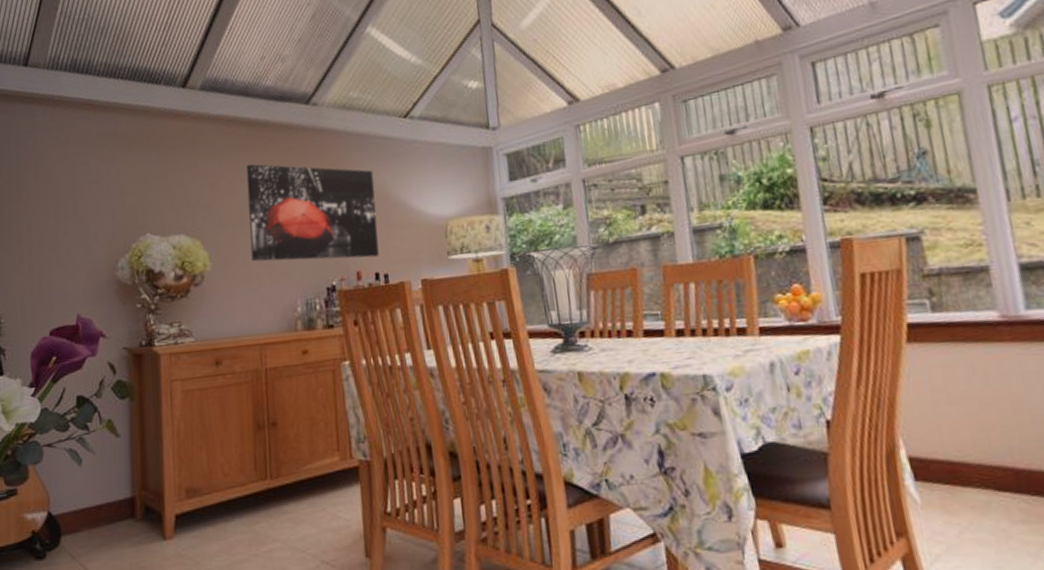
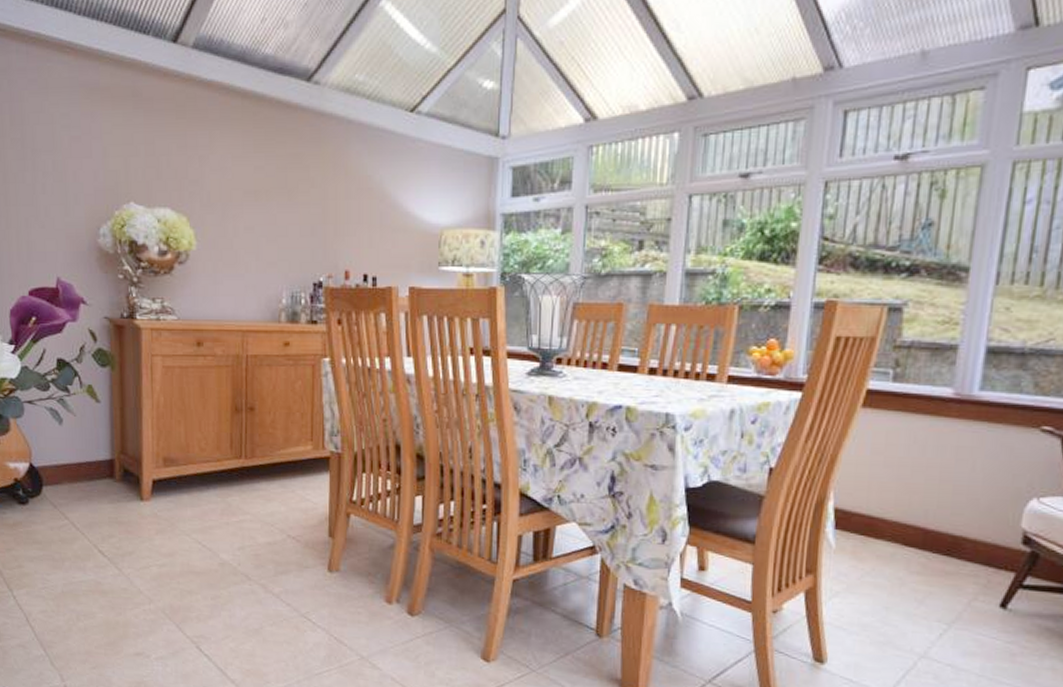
wall art: present [246,163,379,262] -> none [238,140,372,258]

